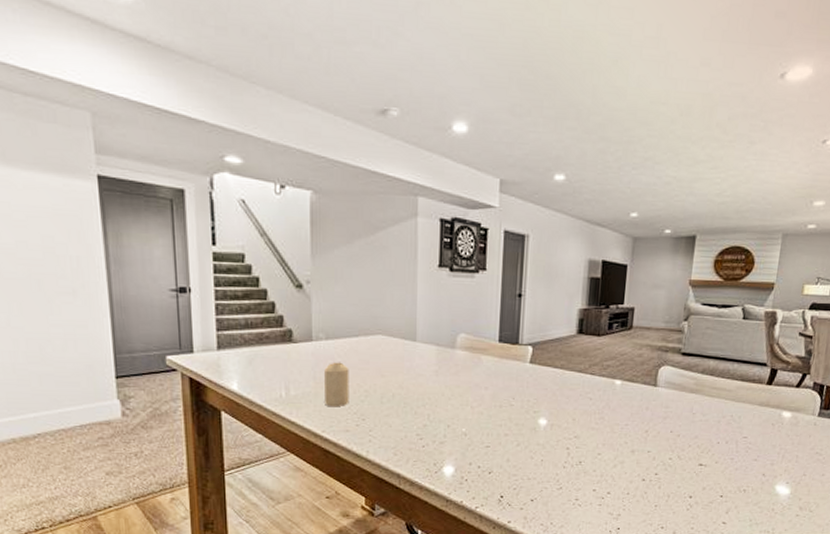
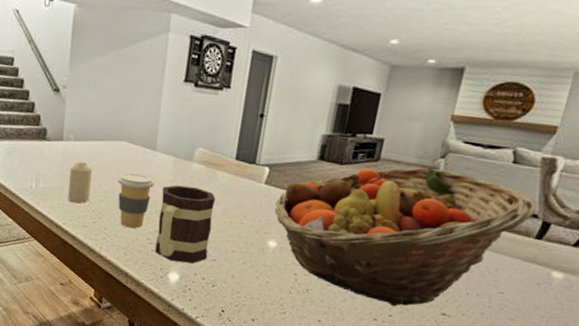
coffee cup: none [378,368,418,426] -> present [117,173,155,228]
mug: none [426,375,482,454] -> present [155,185,215,264]
fruit basket: none [541,330,765,465] -> present [274,167,537,307]

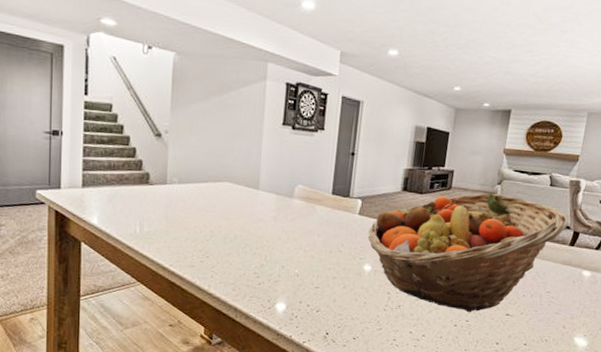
candle: present [68,161,93,203] -> none [174,204,198,245]
coffee cup: present [117,173,155,228] -> none [223,212,259,265]
mug: present [155,185,215,264] -> none [262,220,316,293]

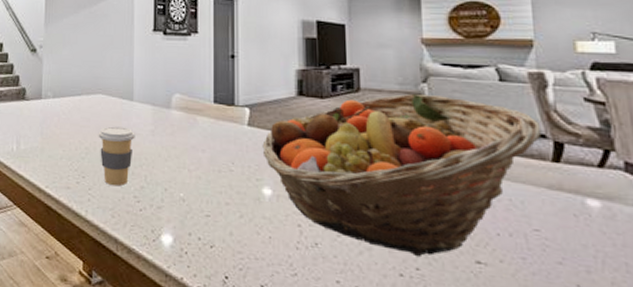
coffee cup: none [223,212,259,265] -> present [98,126,135,186]

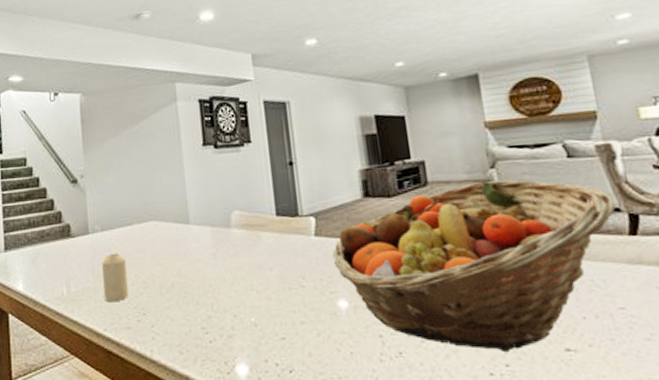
candle: none [49,119,72,163] -> present [102,253,129,302]
coffee cup: present [98,126,135,186] -> none [155,253,196,320]

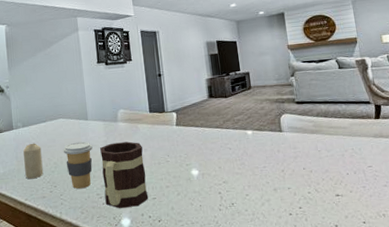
coffee cup: none [155,253,196,320] -> present [63,141,93,189]
mug: none [206,256,275,349] -> present [100,141,149,208]
fruit basket: present [332,180,616,353] -> none [188,84,367,200]

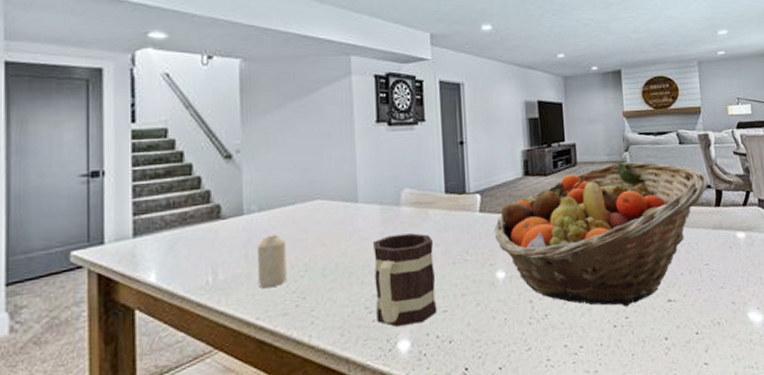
coffee cup: present [63,141,93,189] -> none [318,233,363,301]
fruit basket: none [188,84,367,200] -> present [494,161,708,307]

